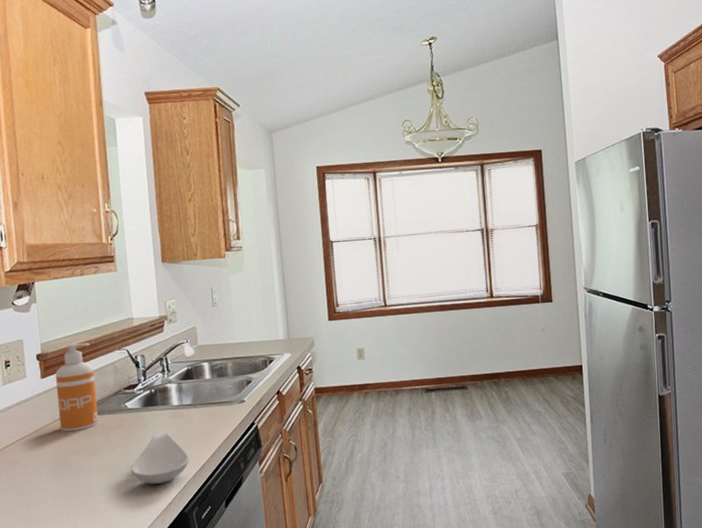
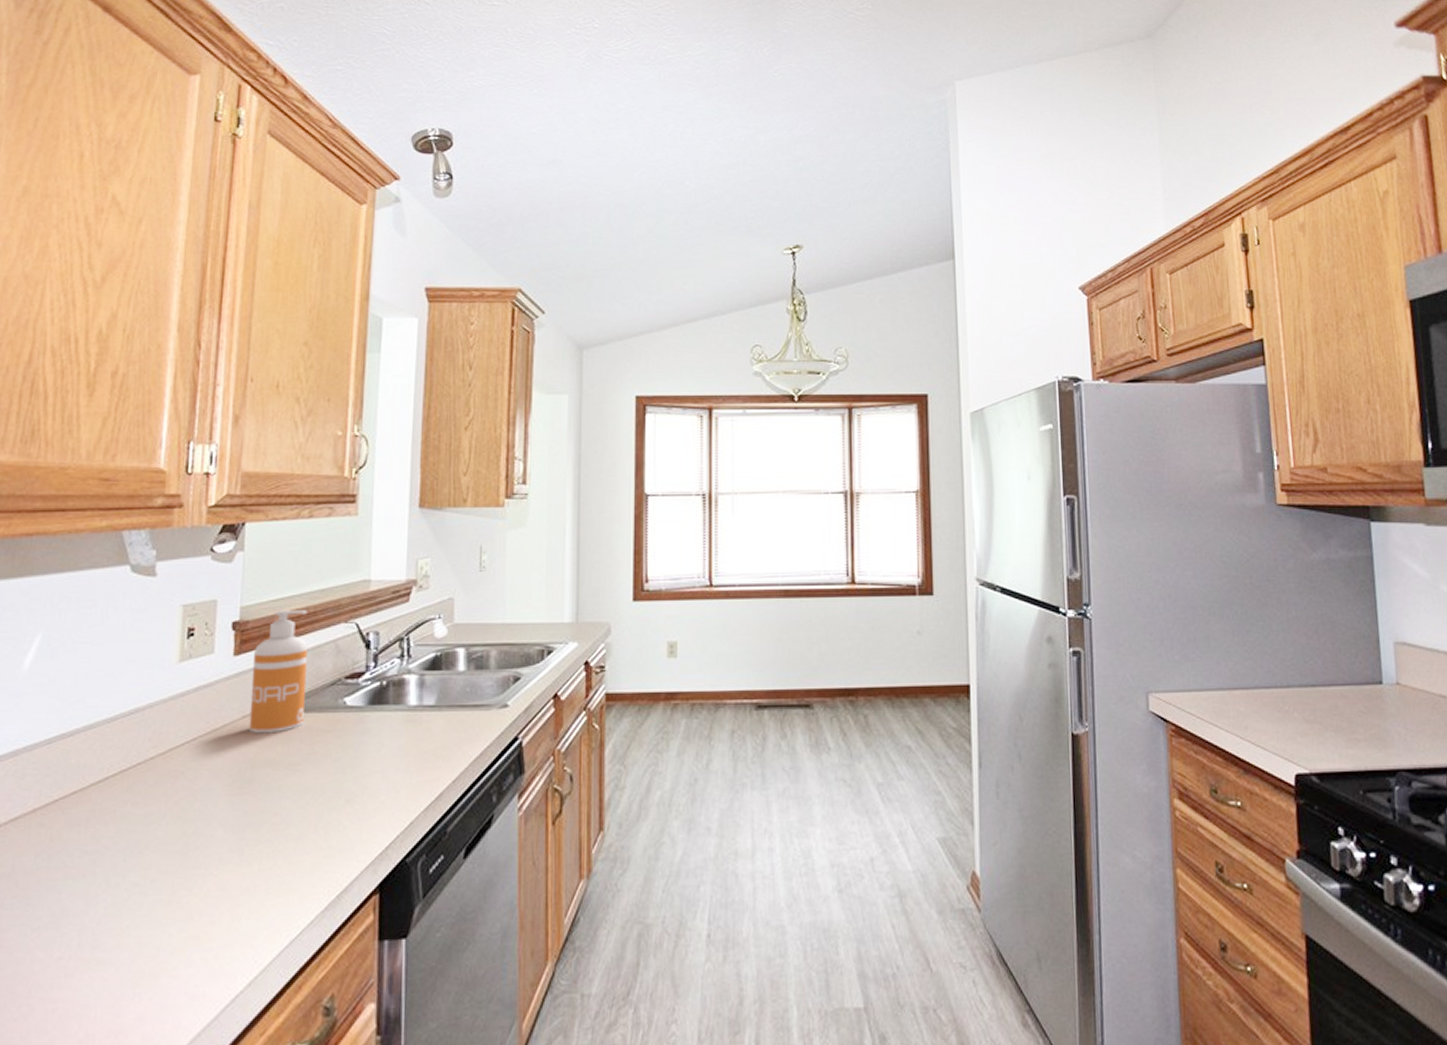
spoon rest: present [130,432,189,485] -> none [338,743,422,819]

